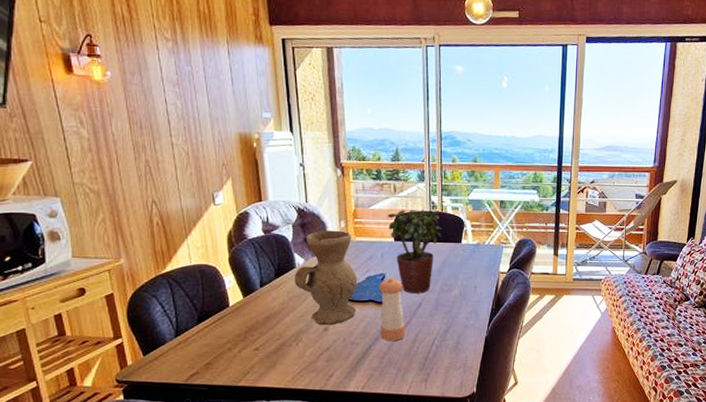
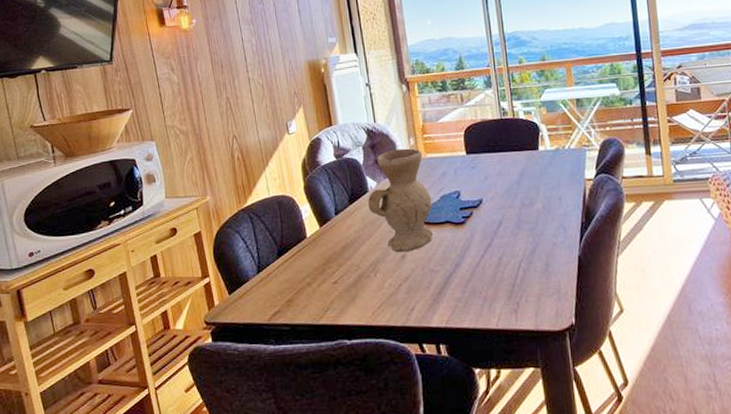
pepper shaker: present [379,278,405,342] -> none [454,195,487,267]
potted plant: present [387,209,443,293] -> none [456,117,517,211]

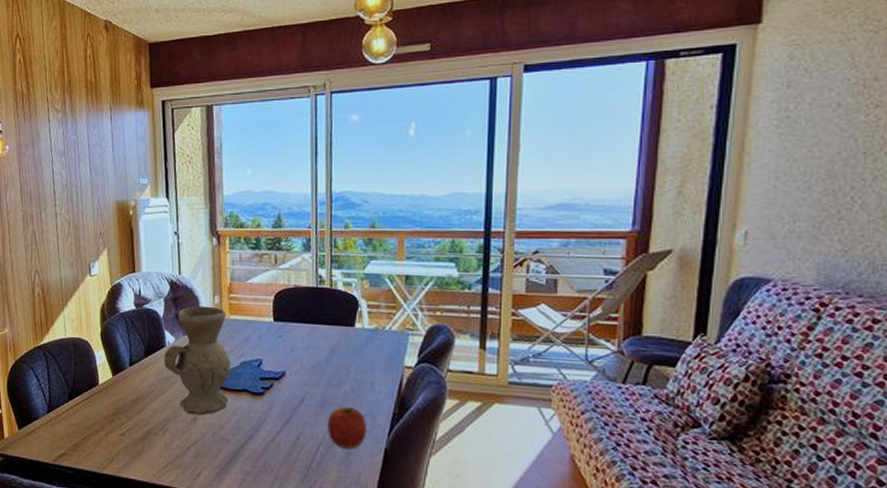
apple: none [525,222,561,262] -> present [327,406,367,449]

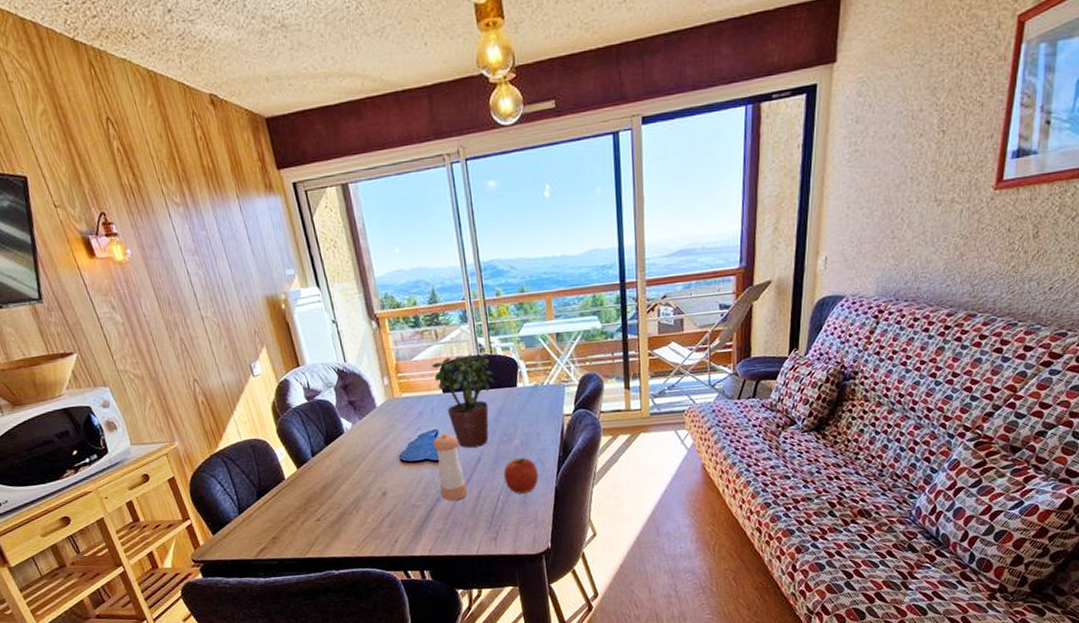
vase: present [164,305,231,416] -> none [344,388,413,490]
pepper shaker: none [254,364,284,443] -> present [433,433,467,502]
potted plant: none [266,284,332,386] -> present [432,353,495,448]

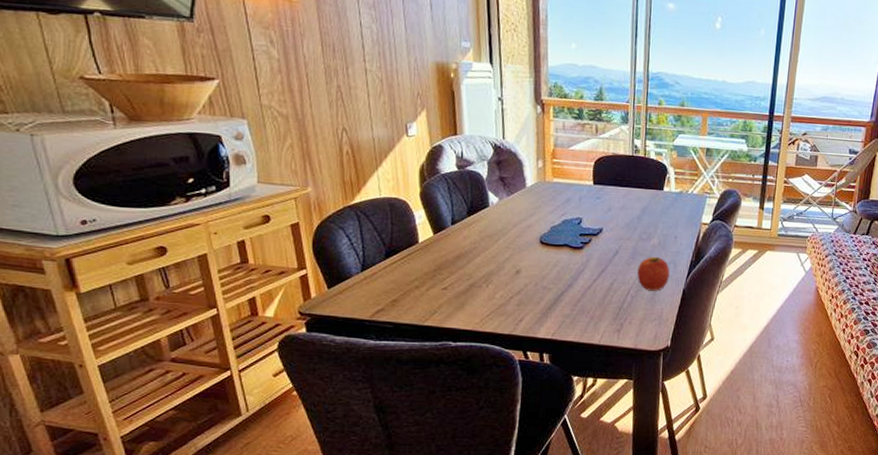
potted plant: present [432,353,495,448] -> none [587,152,645,241]
pepper shaker: present [433,433,467,502] -> none [574,222,600,289]

